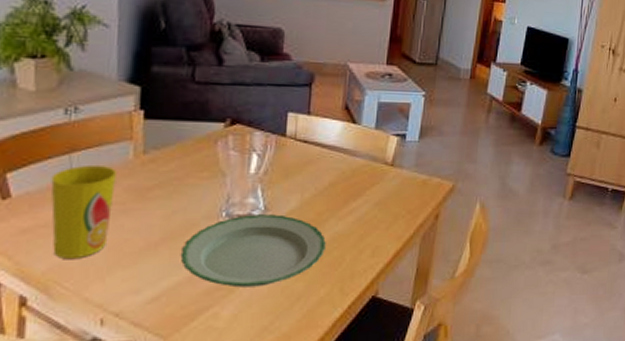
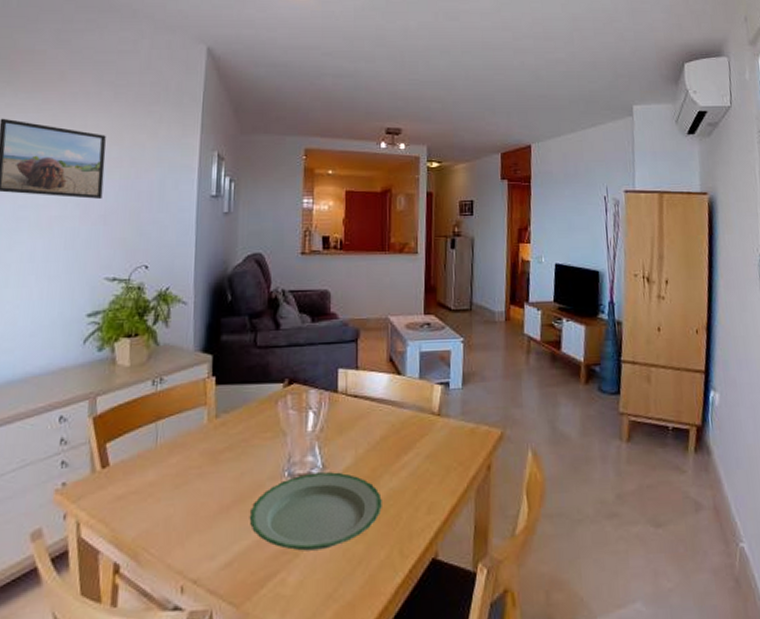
cup: present [50,164,117,258] -> none [140,430,194,524]

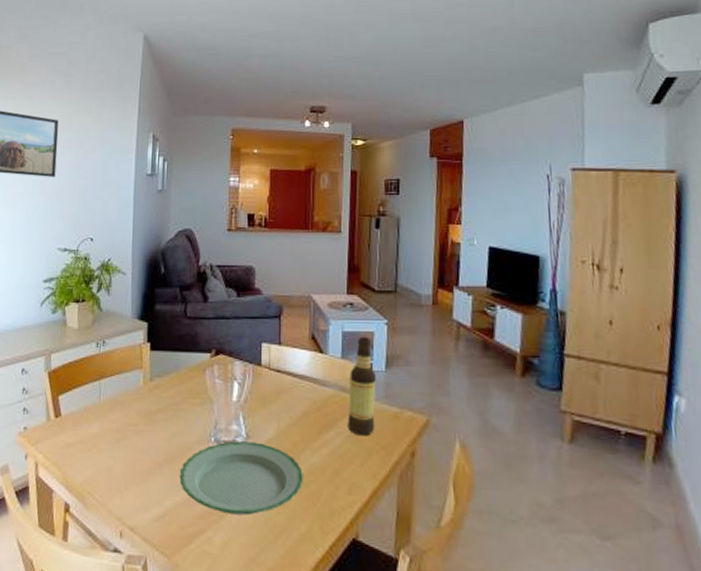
bottle: none [426,356,453,455] -> present [347,337,376,436]

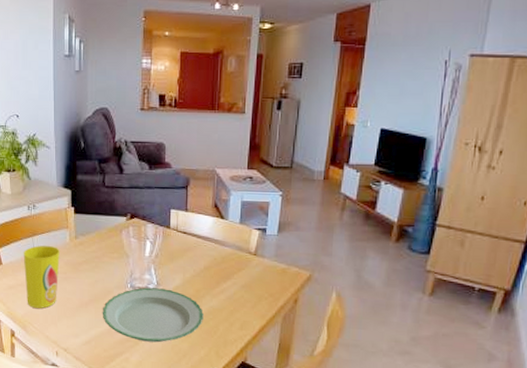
cup: none [86,389,131,473] -> present [23,245,60,309]
bottle: present [347,337,376,436] -> none [242,206,269,286]

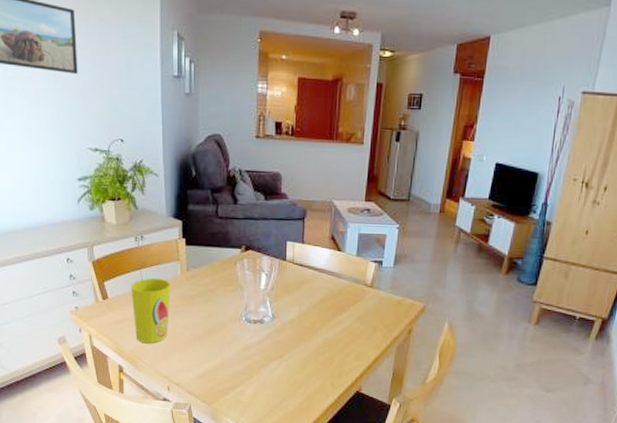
plate: present [102,287,204,343] -> none [215,320,319,375]

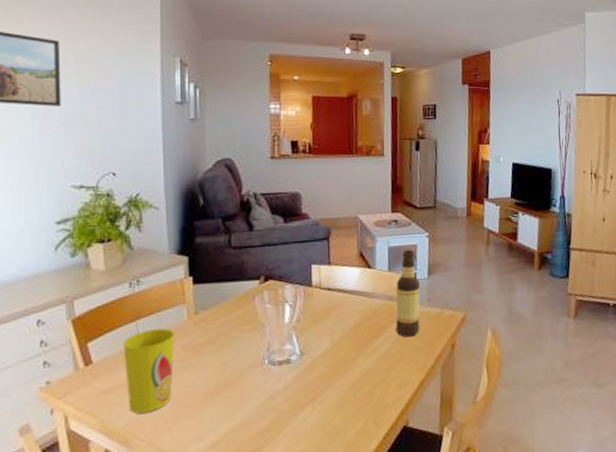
bottle: none [358,239,385,318] -> present [395,250,420,337]

